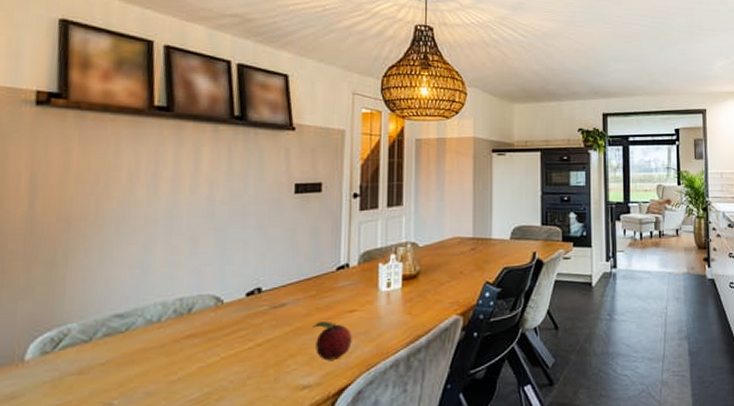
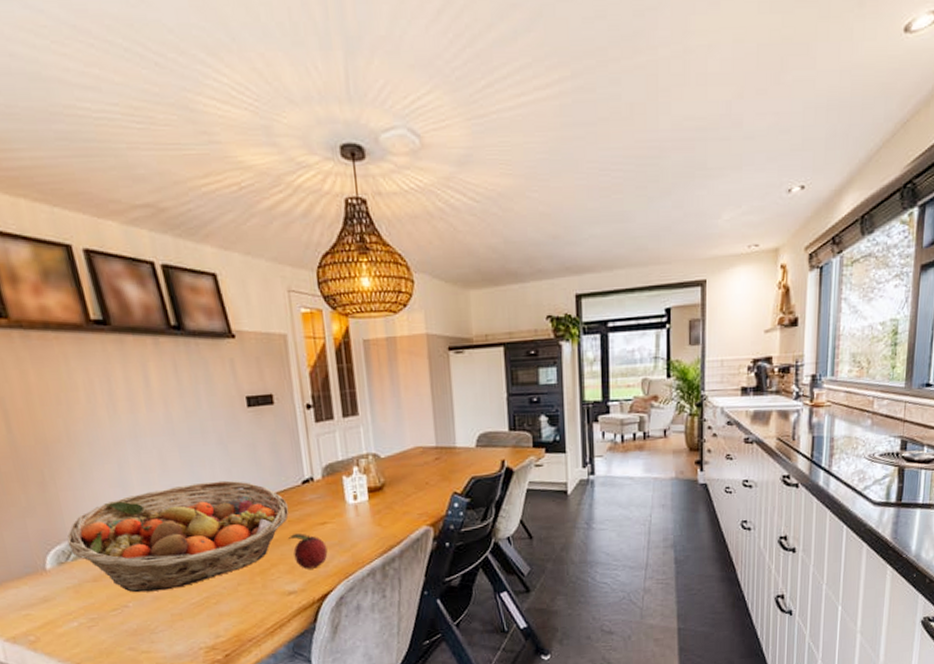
fruit basket: none [60,264,319,388] -> present [67,480,289,593]

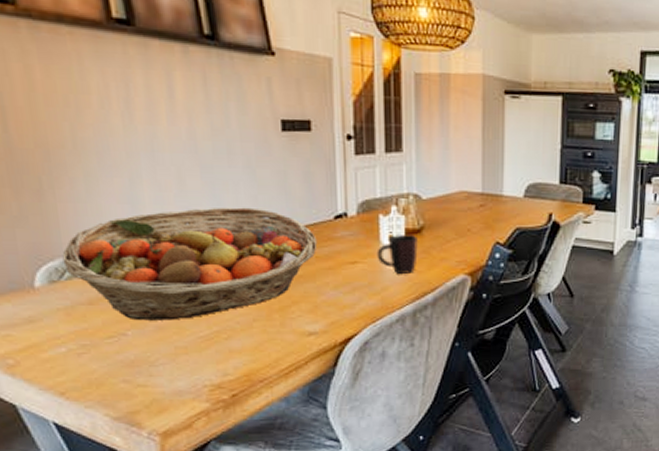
fruit: present [289,533,328,569] -> none [314,271,356,310]
mug: none [343,491,382,531] -> present [376,234,418,275]

